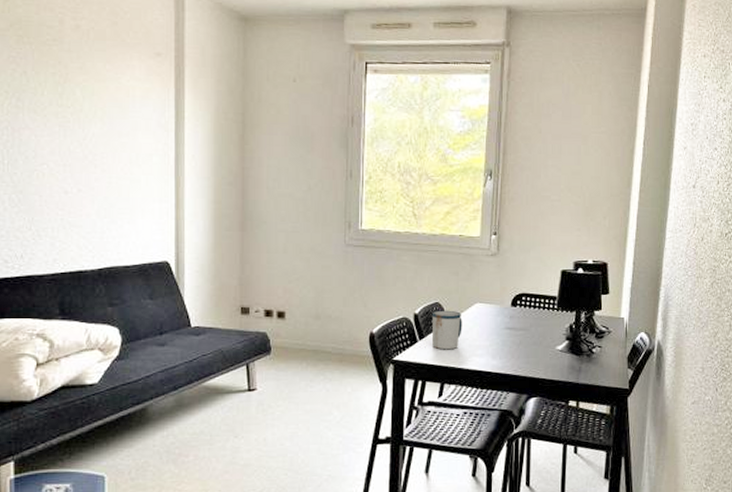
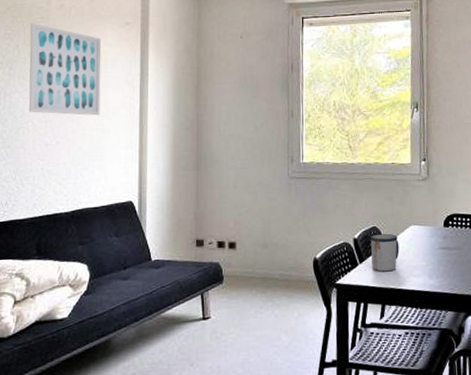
wall art: none [40,45,128,163] -> present [28,23,101,116]

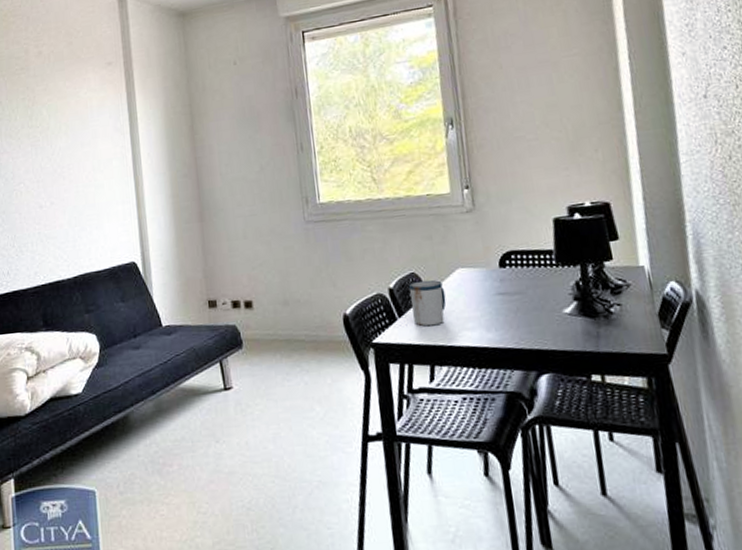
wall art: present [28,23,101,116] -> none [11,75,92,174]

